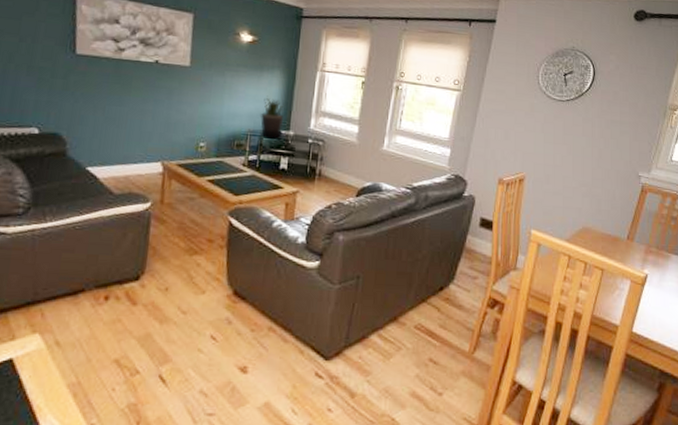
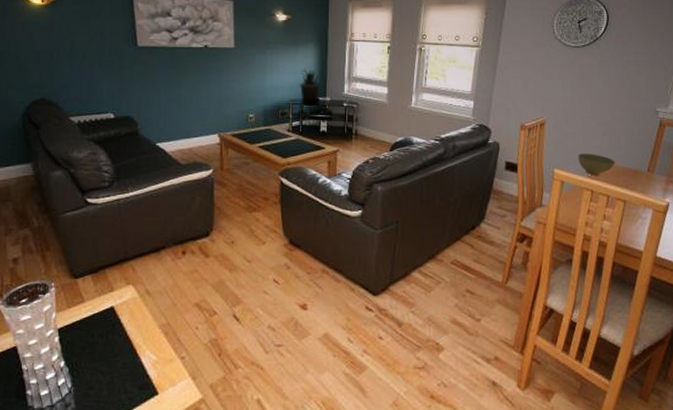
bowl: none [556,214,595,240] -> present [578,153,616,176]

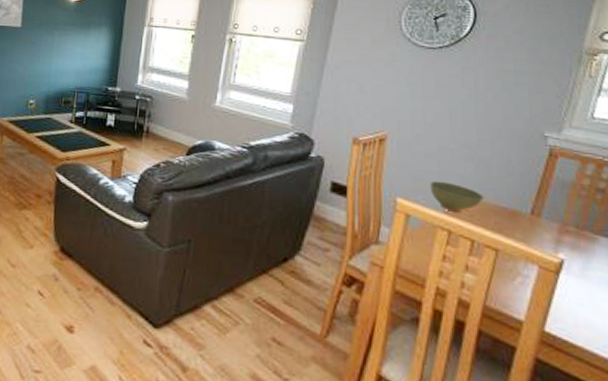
planter: present [300,67,321,106] -> none [88,53,111,96]

